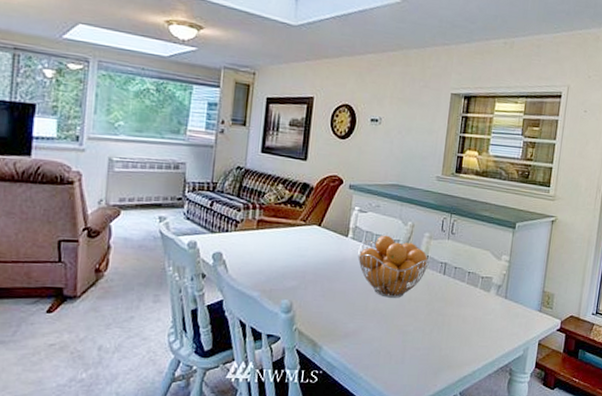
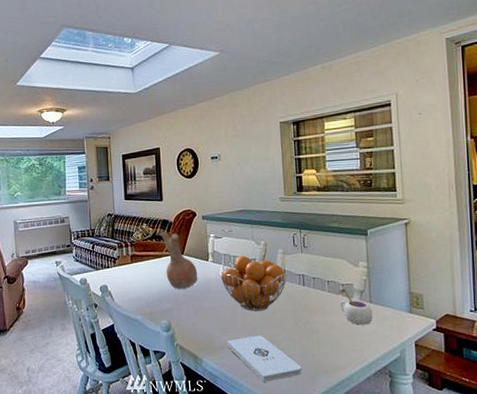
vase: none [296,196,334,266] -> present [160,231,198,289]
notepad: none [352,324,427,375] -> present [227,335,302,382]
mug: none [475,281,506,321] -> present [337,288,373,325]

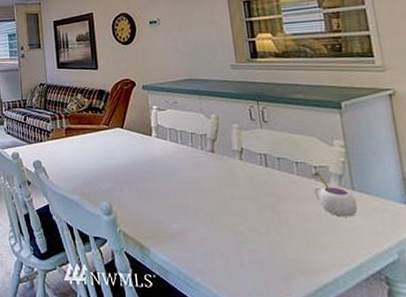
vase: present [160,231,198,289] -> none [96,102,141,167]
fruit basket: present [220,255,287,311] -> none [165,130,246,195]
notepad: present [227,335,302,382] -> none [177,224,272,282]

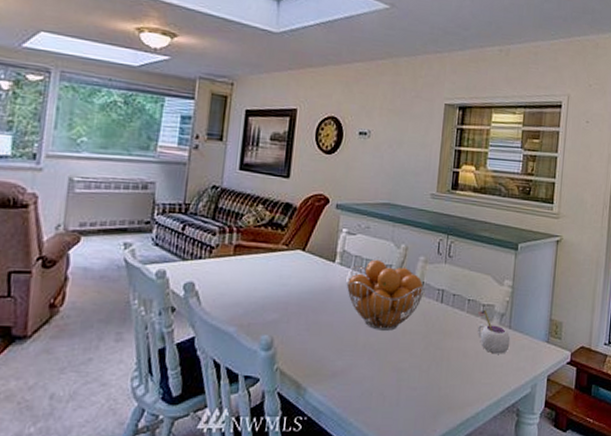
fruit basket: none [165,130,246,195] -> present [346,259,425,331]

